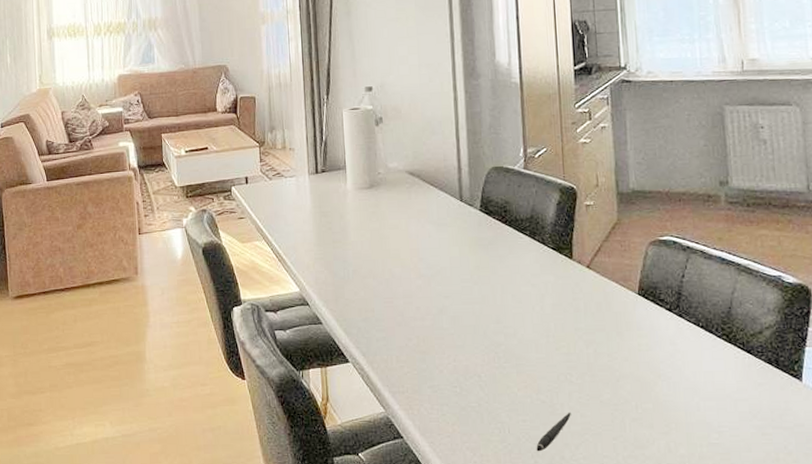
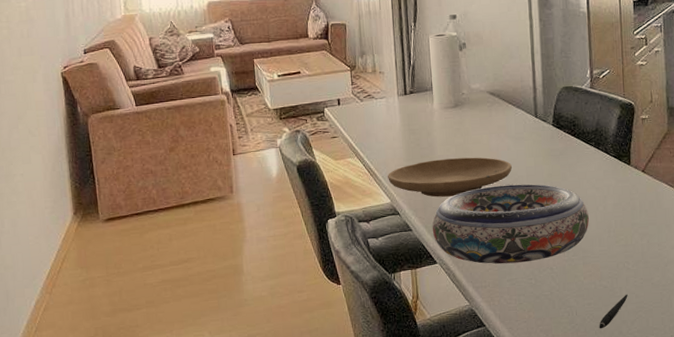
plate: none [297,244,434,288] -> present [388,157,512,197]
bowl: none [344,276,523,368] -> present [432,184,589,264]

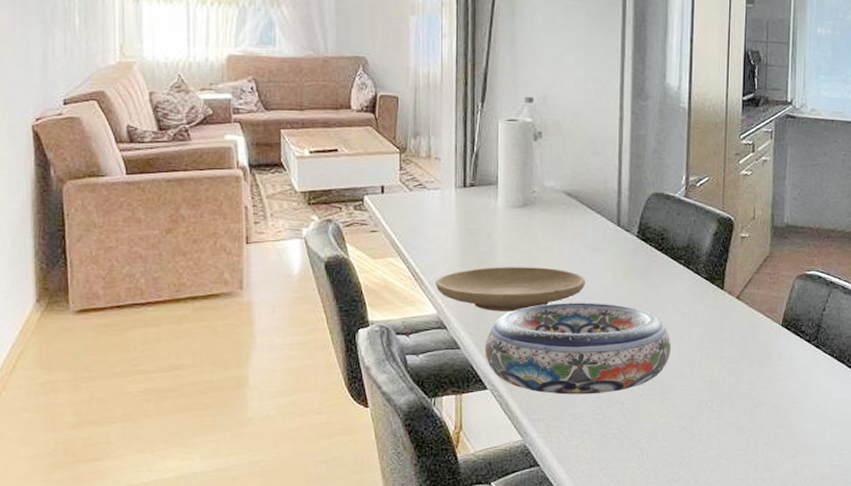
pen: present [599,295,628,329] -> none [672,439,709,477]

